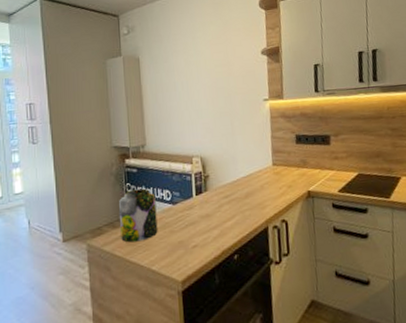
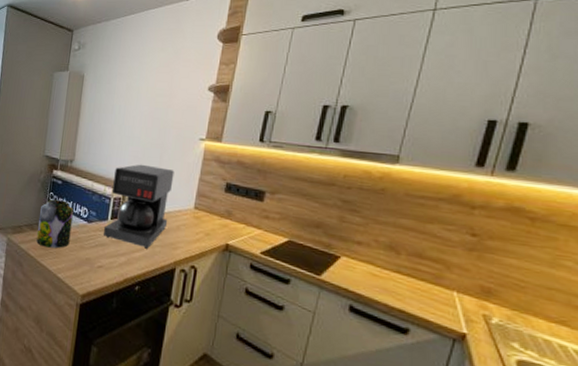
coffee maker: none [190,133,252,216] -> present [103,164,174,249]

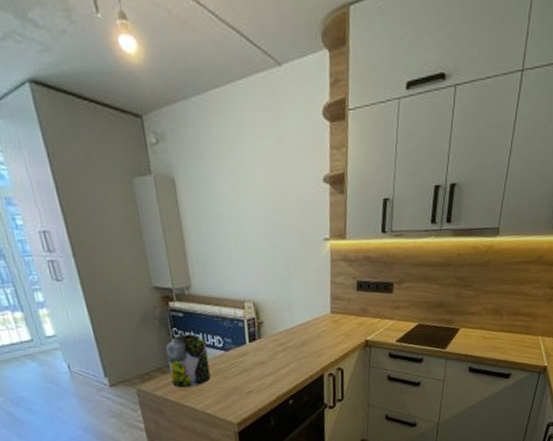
coffee maker: present [103,164,174,249] -> none [241,277,308,363]

